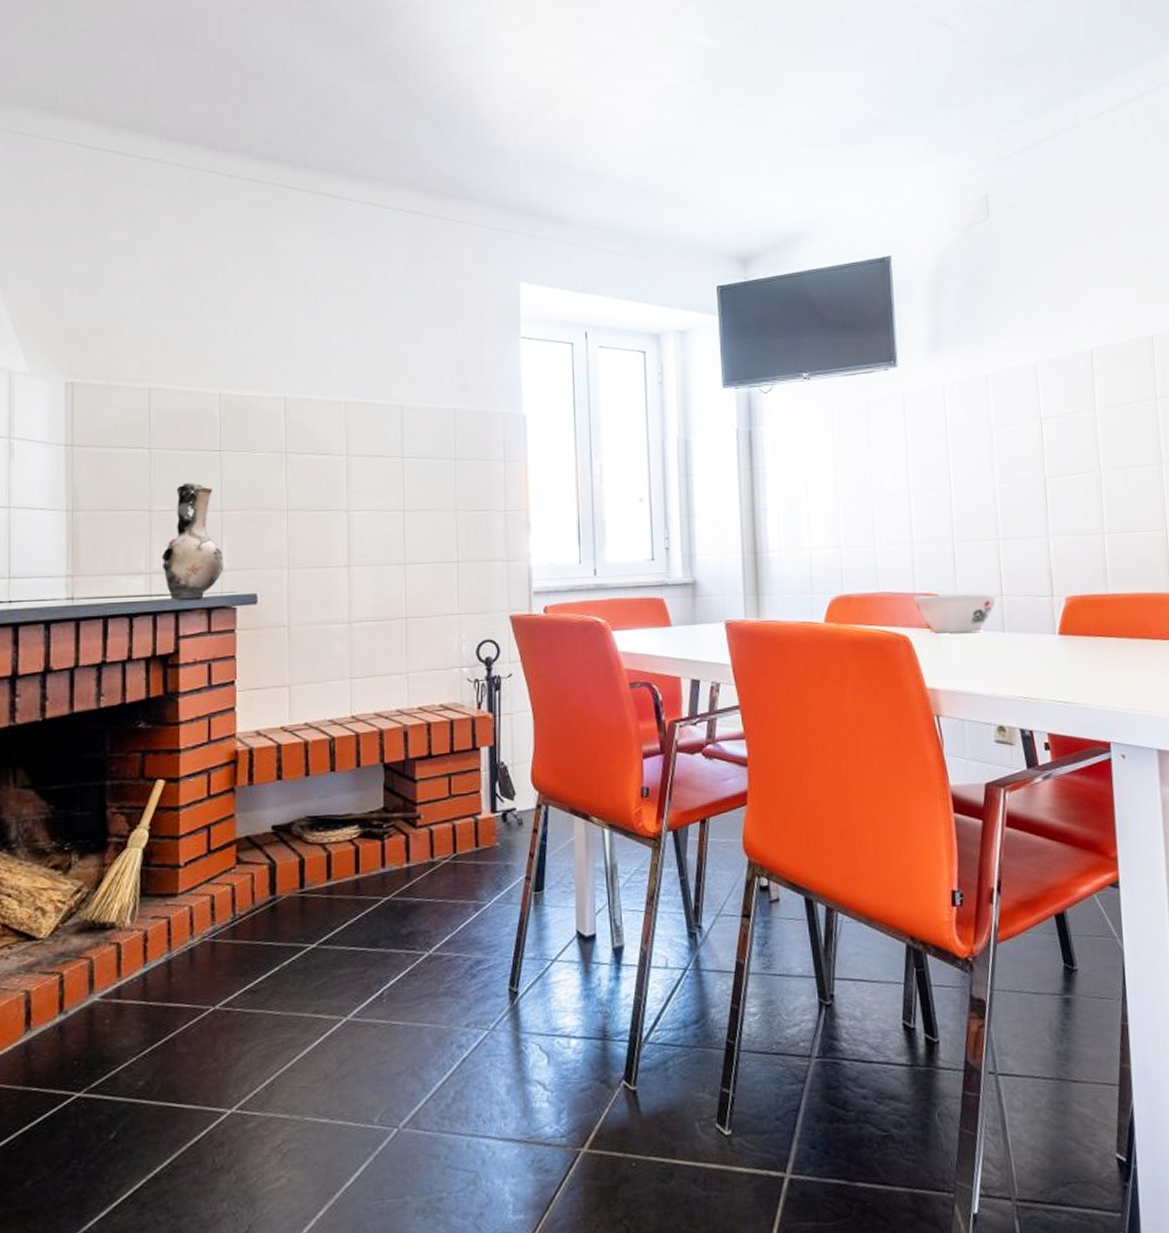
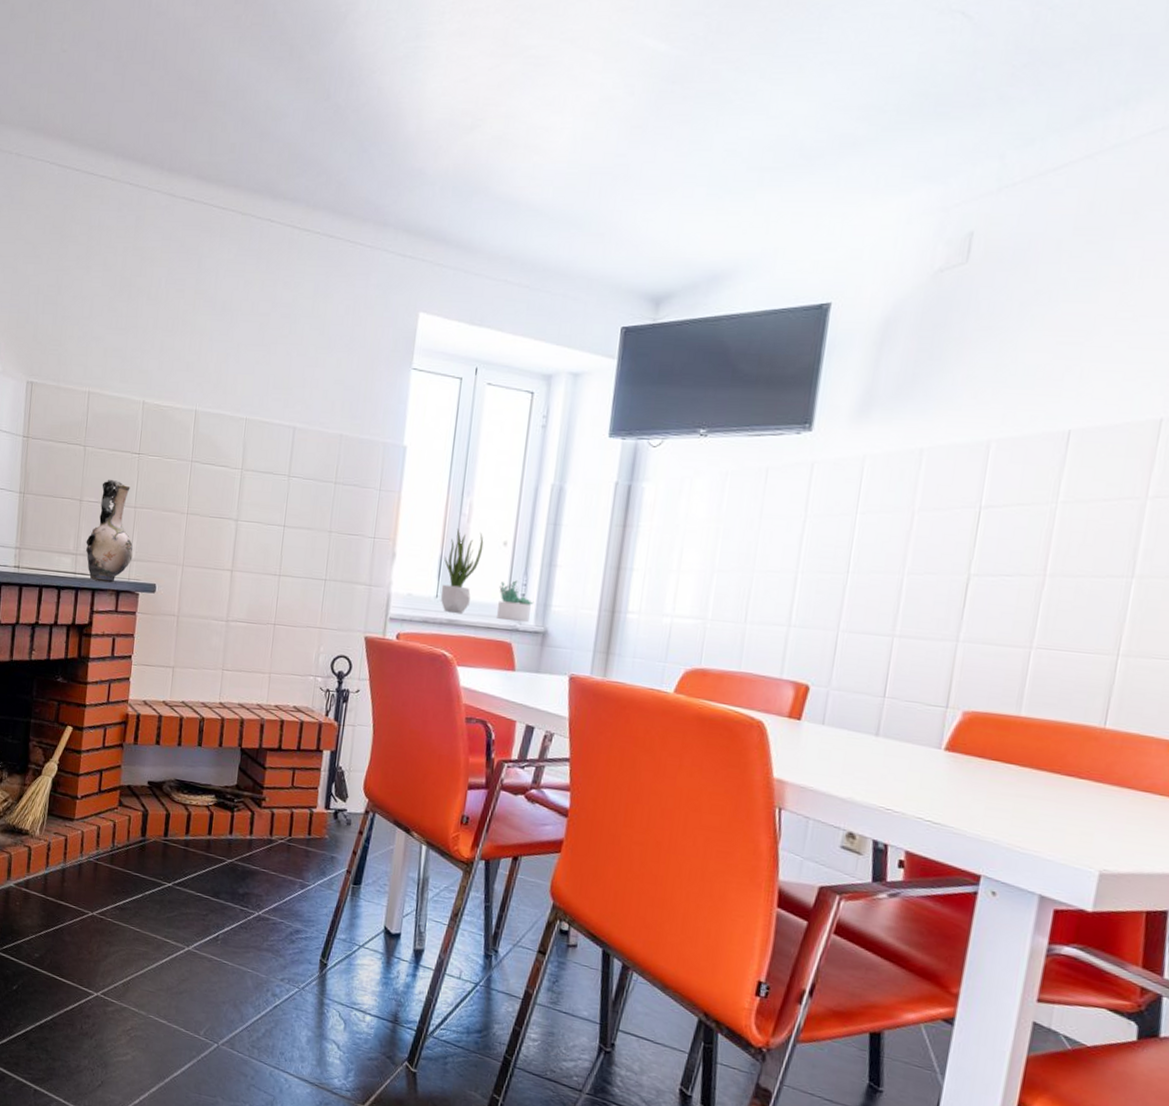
potted plant: none [583,491,620,578] -> present [441,528,484,615]
succulent plant: none [642,535,679,577] -> present [497,580,534,623]
bowl: present [913,594,997,633] -> none [778,682,877,731]

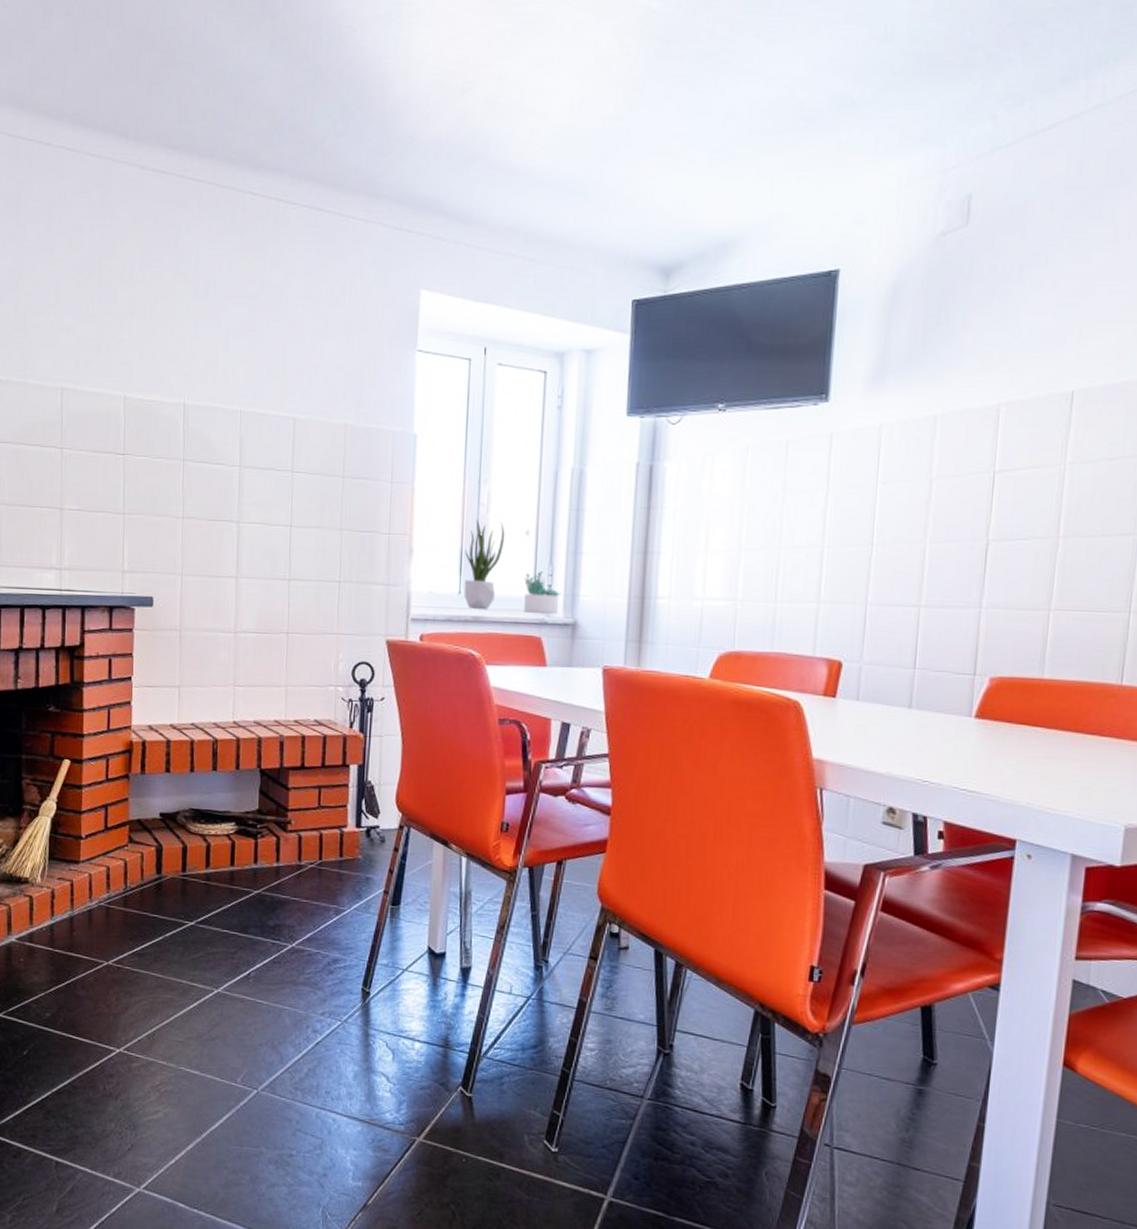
decorative vase: present [86,479,133,583] -> none [70,483,125,599]

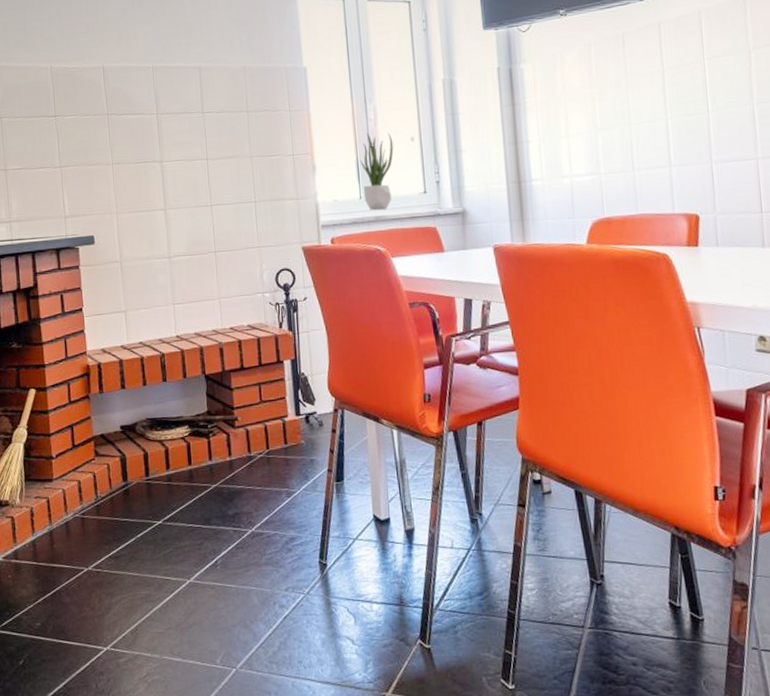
succulent plant: present [524,571,561,615] -> none [415,170,449,208]

